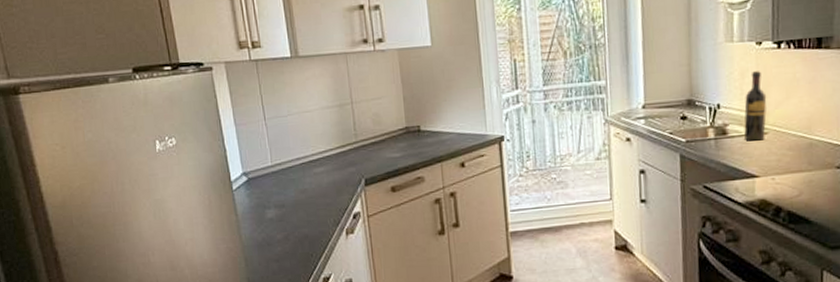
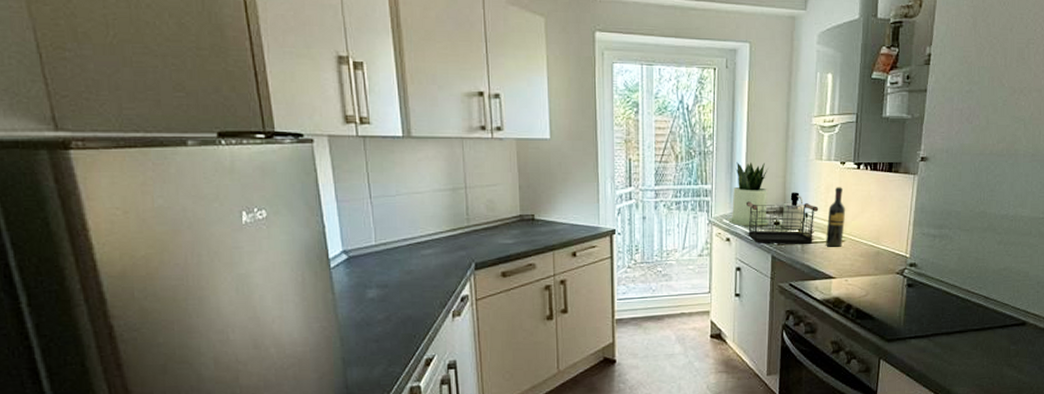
planter: none [627,50,675,124] -> present [728,162,770,227]
dish rack: none [647,92,733,142] -> present [747,201,819,244]
soap dispenser: none [690,81,716,124] -> present [782,192,805,229]

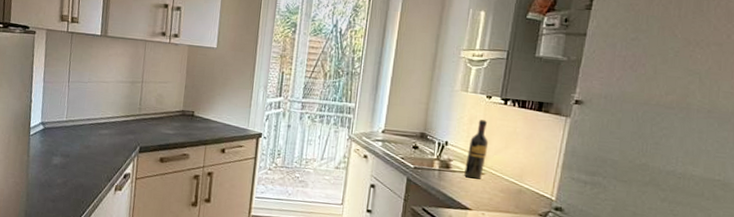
planter: present [728,162,770,227] -> none [367,85,412,149]
dish rack: present [747,201,819,244] -> none [385,123,460,172]
soap dispenser: present [782,192,805,229] -> none [420,119,446,156]

